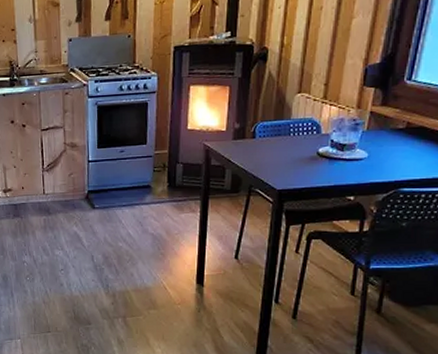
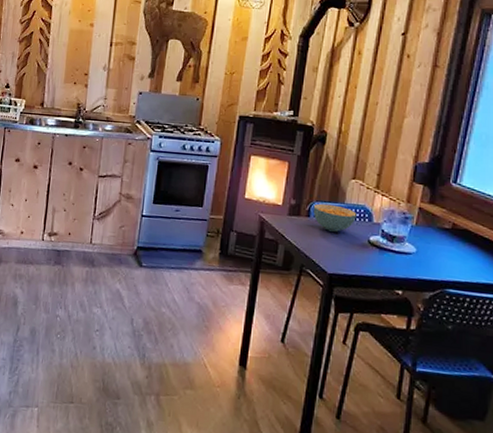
cereal bowl: none [258,122,304,149] -> present [313,203,357,232]

